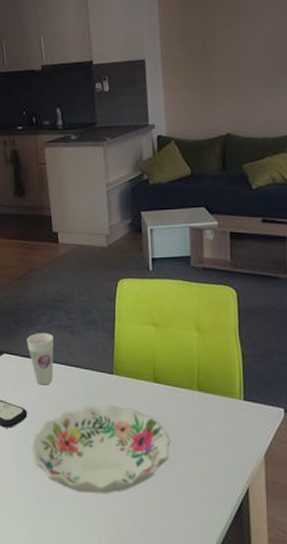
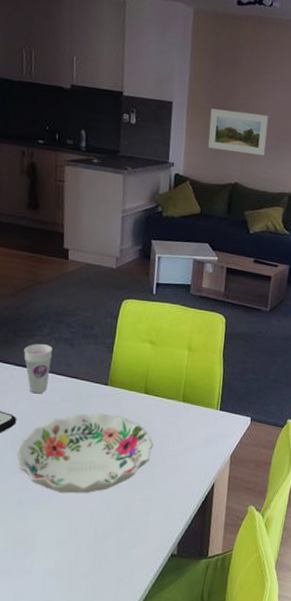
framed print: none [188,50,259,101] -> present [208,108,269,156]

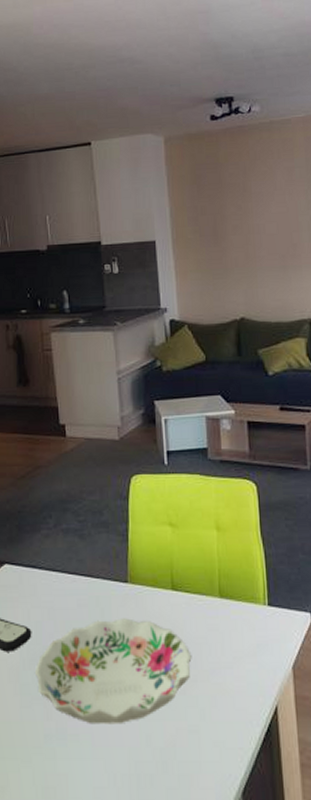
cup: present [23,344,53,394] -> none [31,539,61,599]
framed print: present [208,108,269,156] -> none [199,232,272,284]

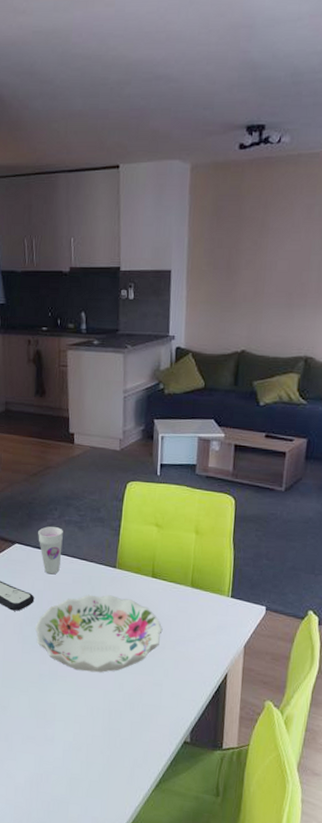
cup: none [31,539,61,599] -> present [38,526,63,575]

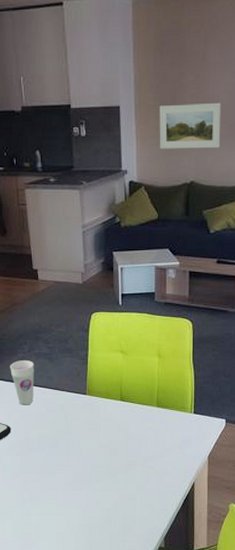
decorative bowl: present [34,594,163,673] -> none [13,420,133,493]
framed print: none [210,269,279,317] -> present [159,102,222,149]

